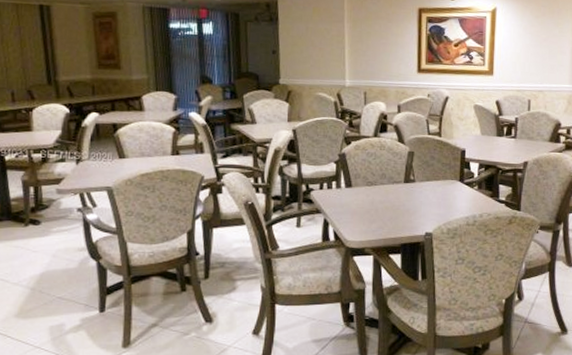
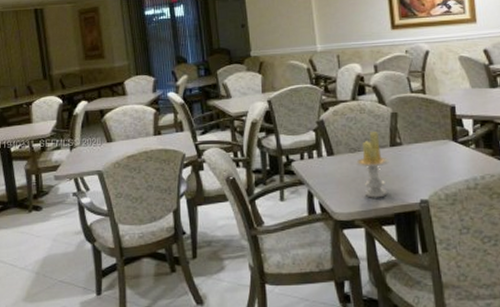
candle: none [371,168,402,229] -> present [356,131,389,198]

